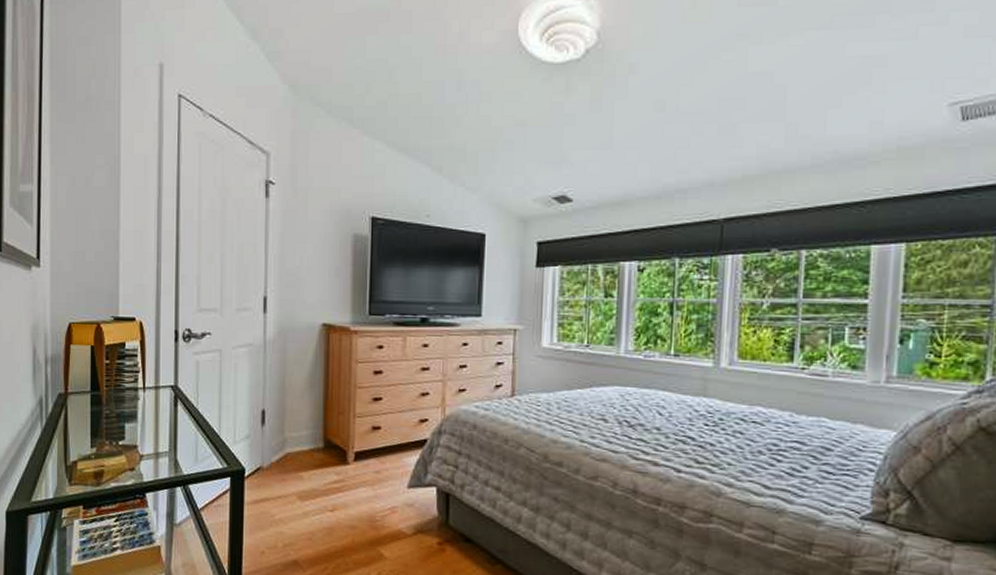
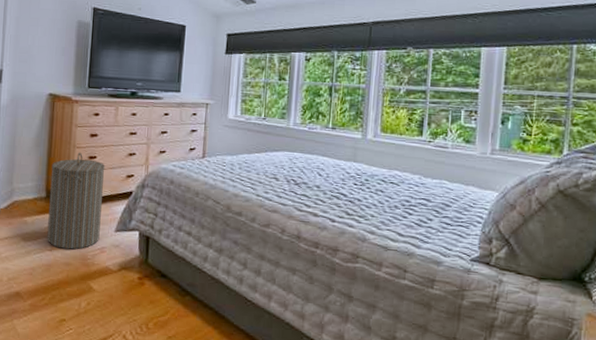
laundry hamper: none [327,392,393,510] -> present [47,152,105,250]

